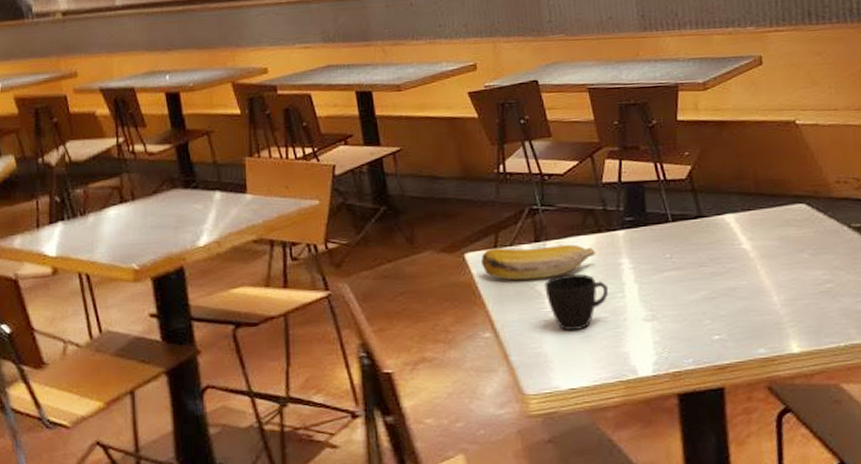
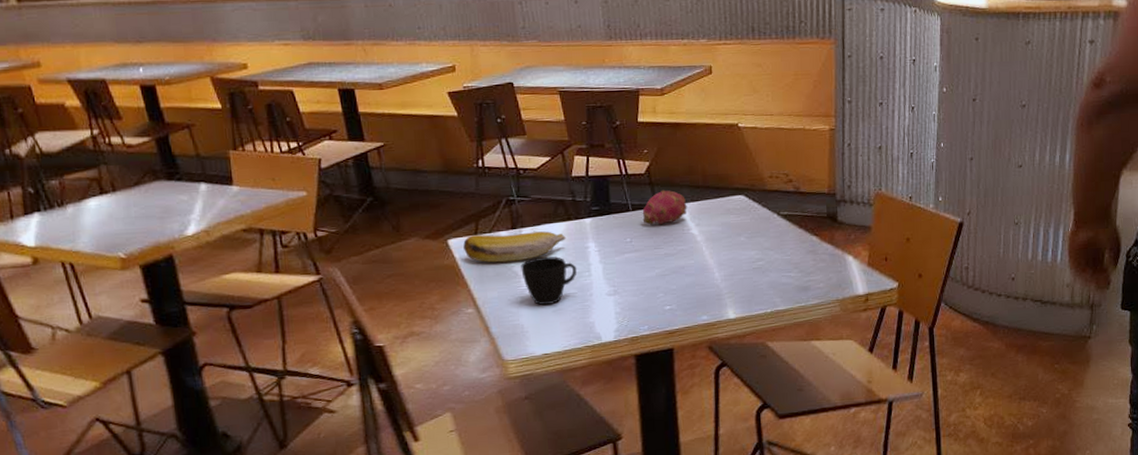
fruit: none [684,197,737,238] -> present [642,189,687,225]

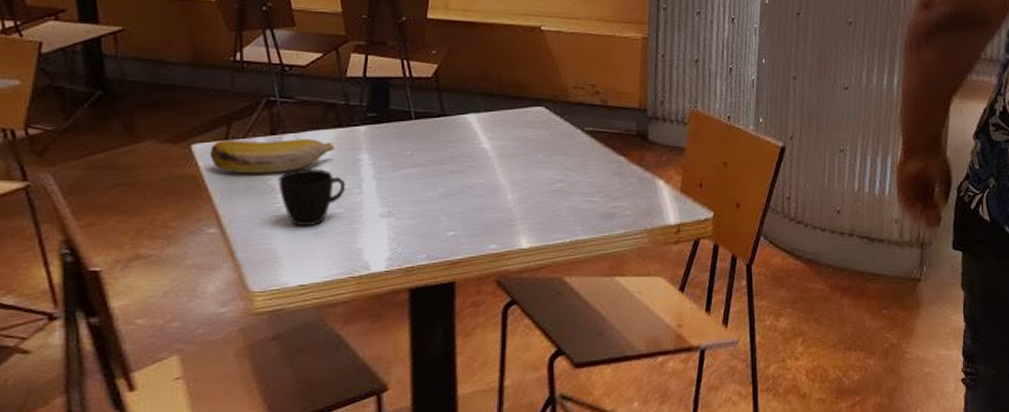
fruit: present [642,189,687,225] -> none [426,96,479,136]

